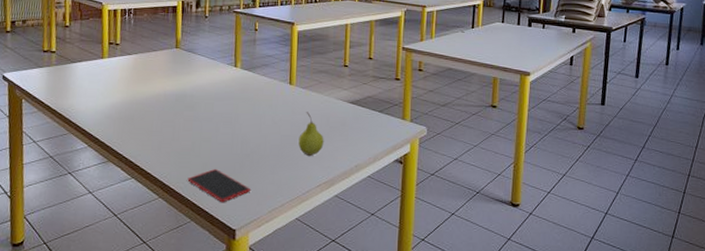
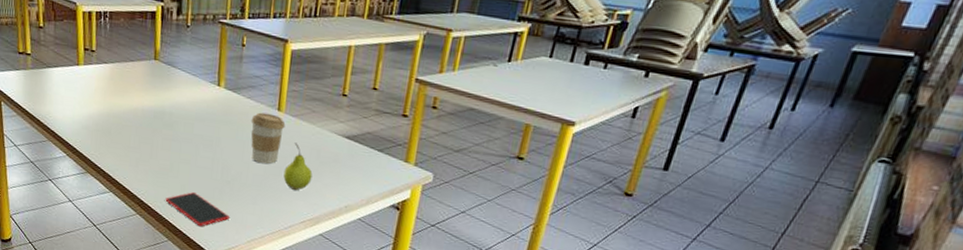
coffee cup: none [266,87,297,135] -> present [250,112,286,164]

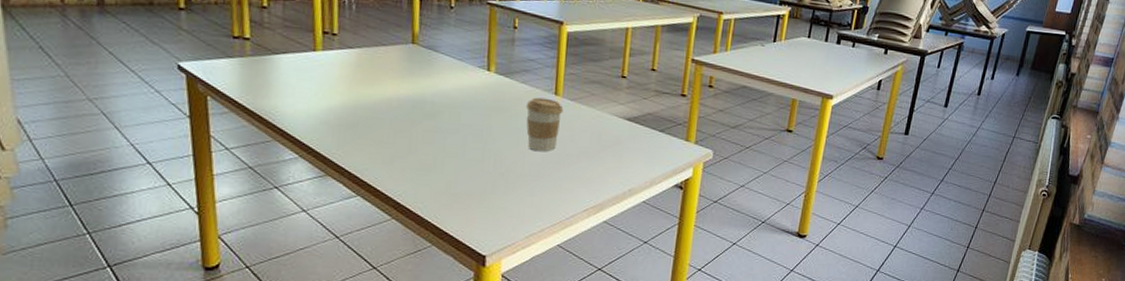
smartphone: present [165,192,231,227] -> none [427,188,506,226]
fruit: present [283,143,313,190] -> none [563,127,594,177]

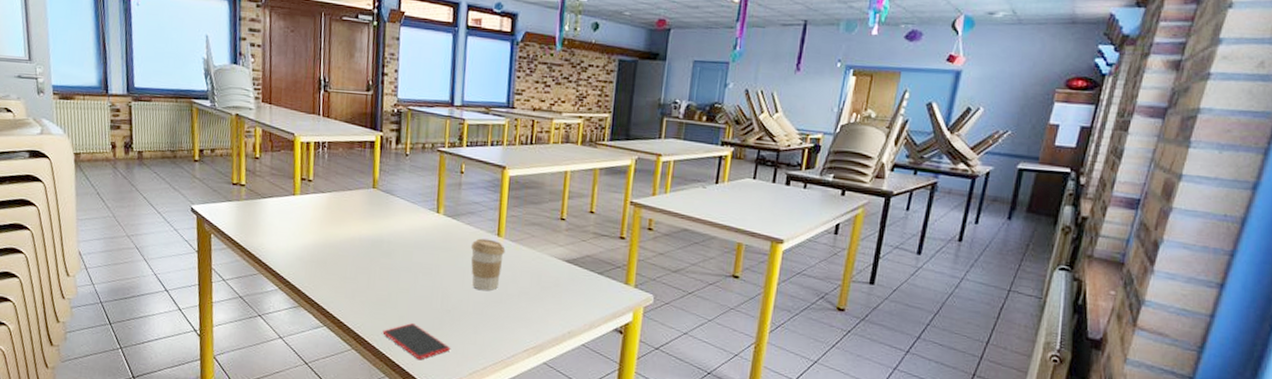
smartphone: none [427,188,506,226] -> present [382,323,451,360]

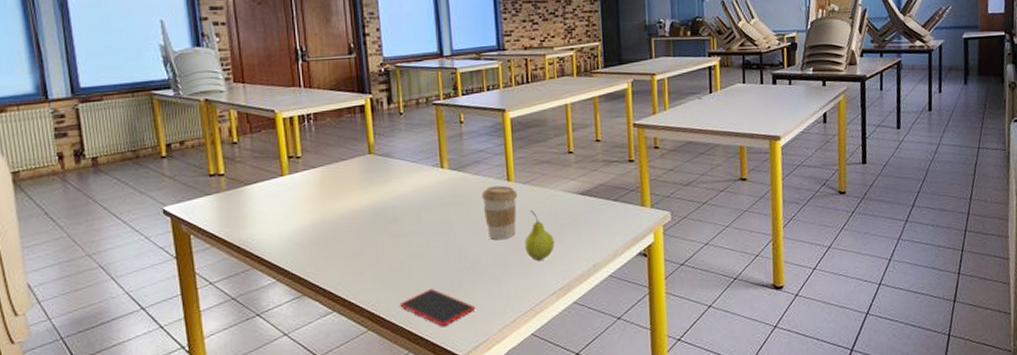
fruit: none [505,268,534,317] -> present [524,210,555,261]

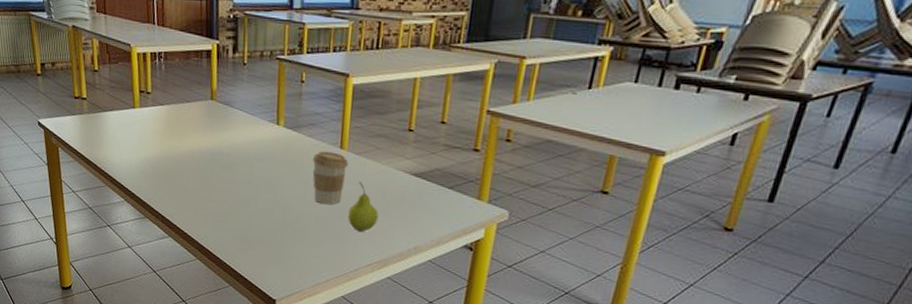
smartphone: present [399,289,476,327] -> none [225,235,294,272]

